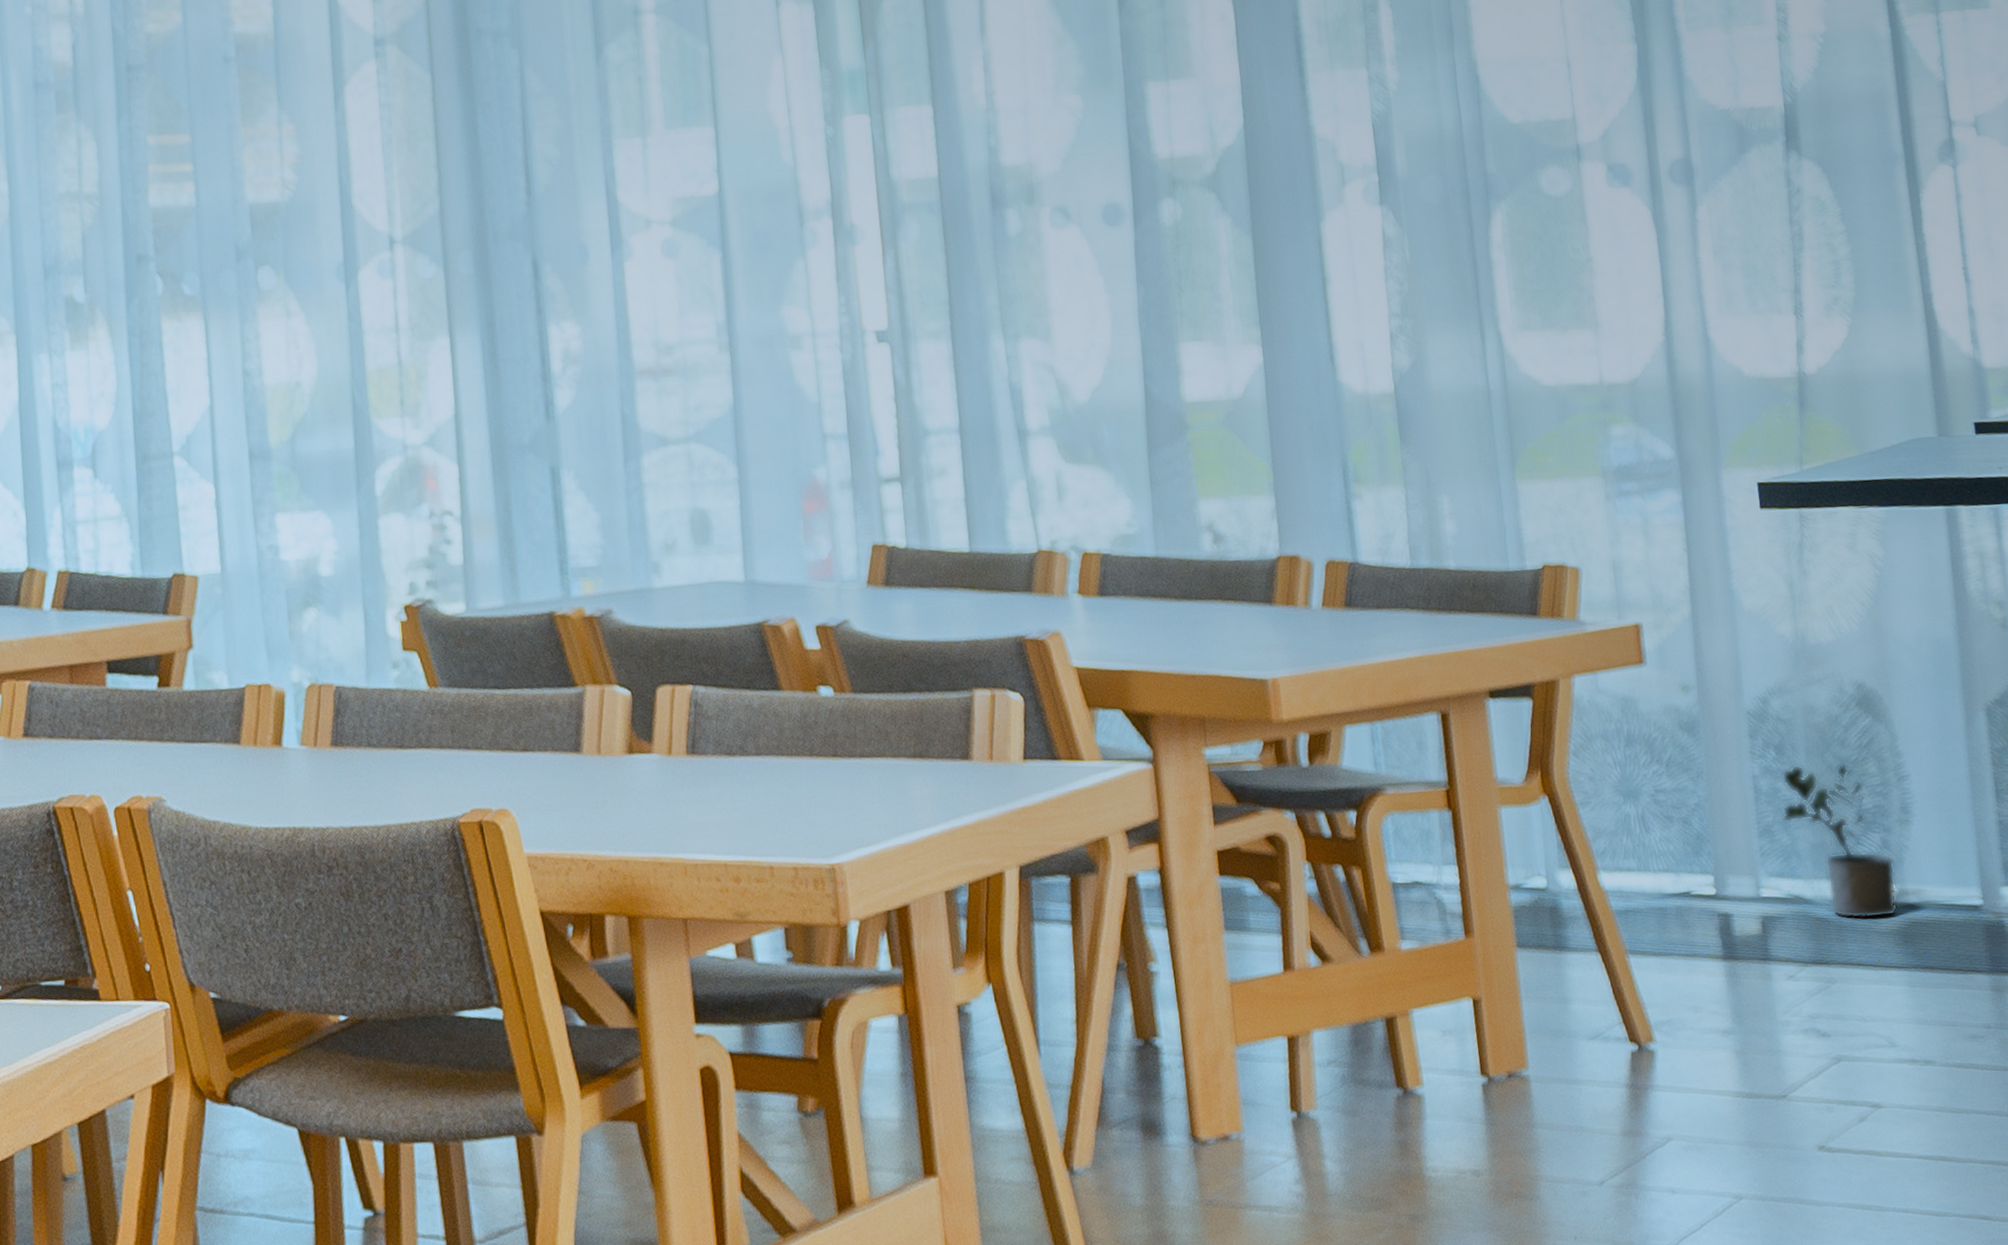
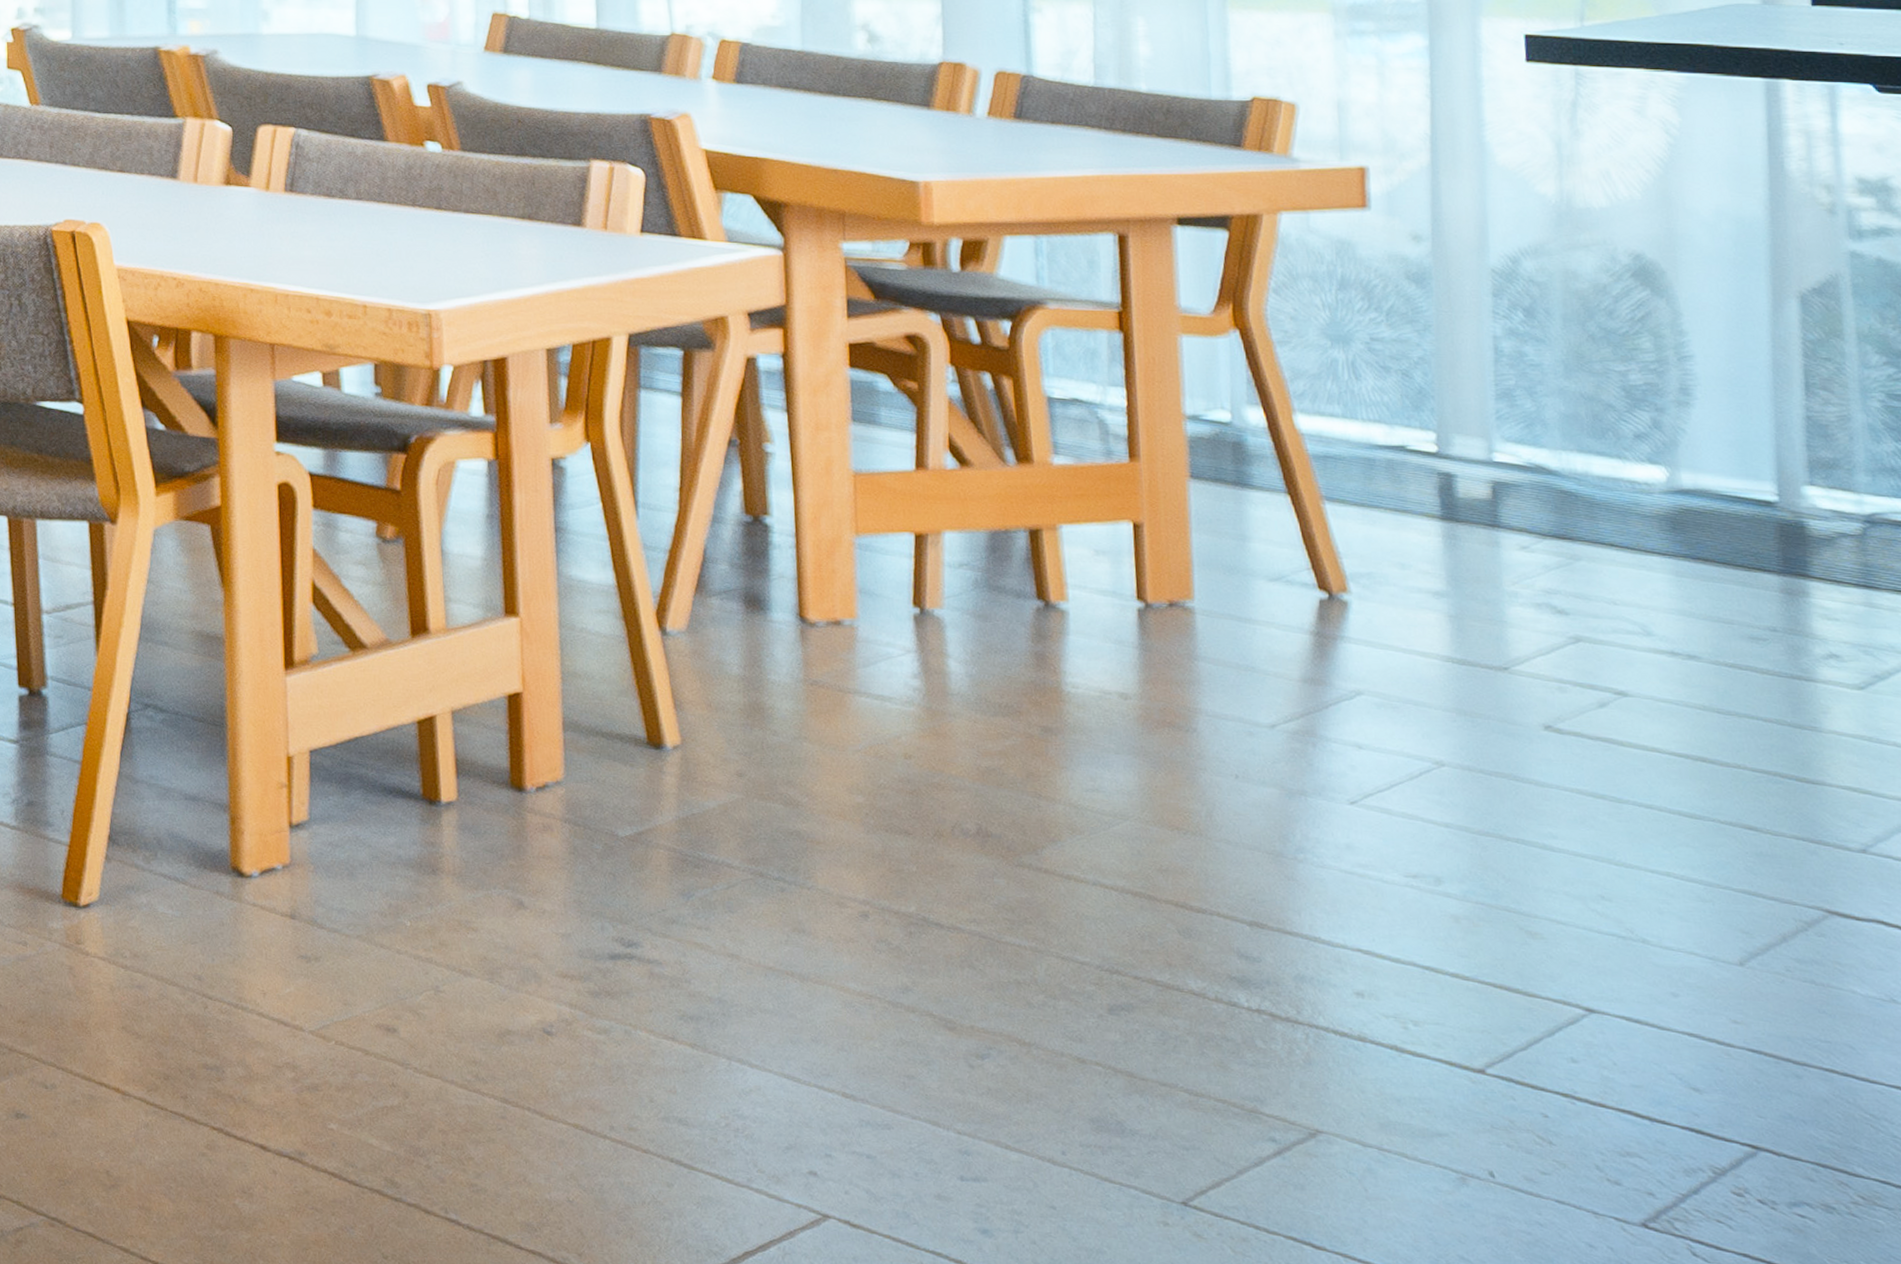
potted plant: present [1782,763,1899,920] -> none [1527,330,1668,500]

